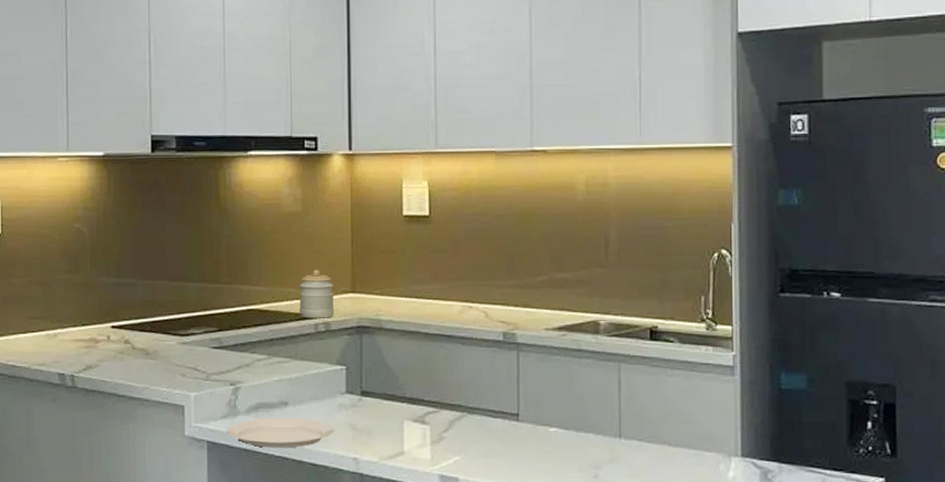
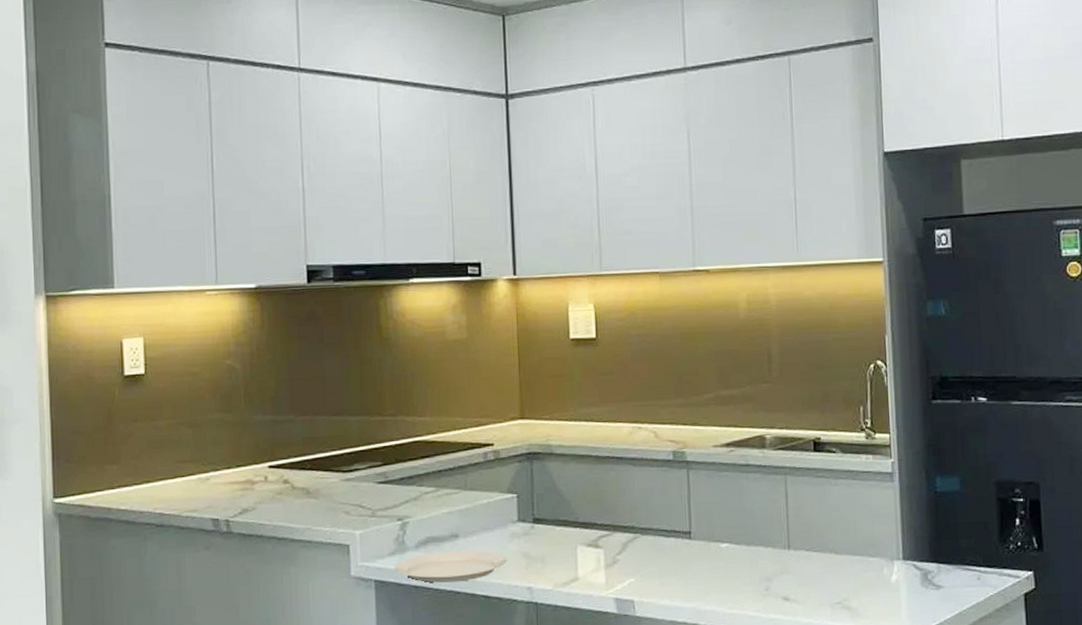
jar: present [299,269,335,318] -> none [467,397,503,447]

